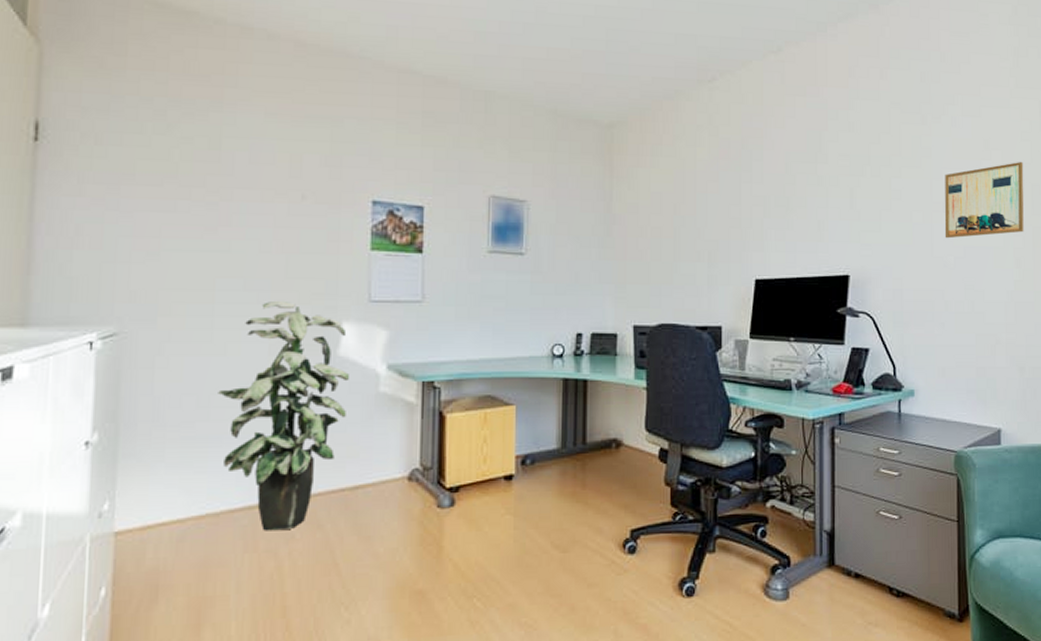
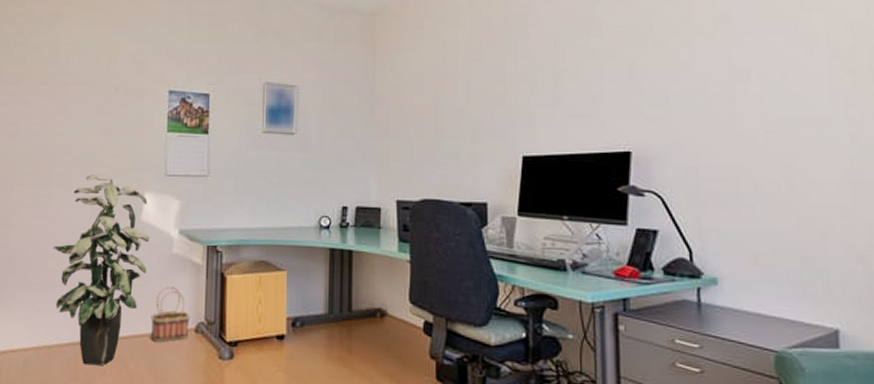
basket: none [352,431,402,496] -> present [151,286,191,342]
wall art: present [944,162,1024,239] -> none [748,21,861,111]

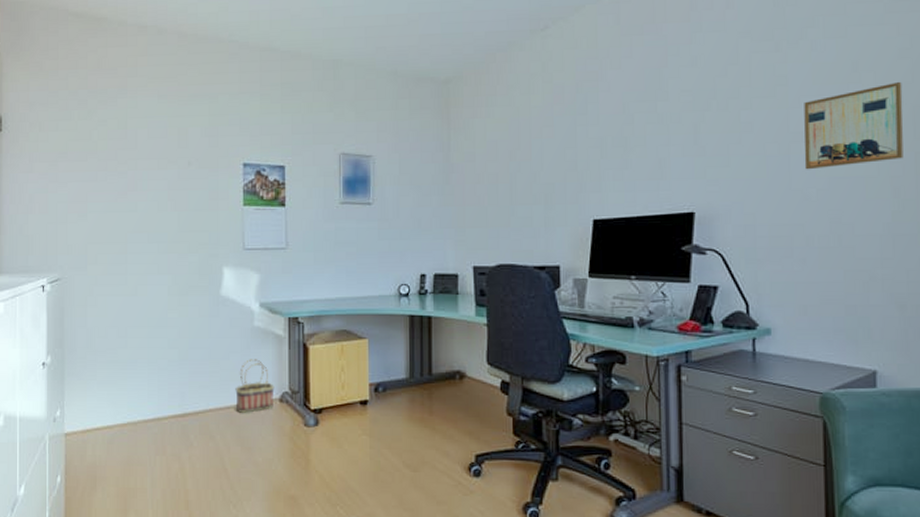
indoor plant: present [53,175,150,365] -> none [132,251,231,439]
wall art: none [748,21,861,111] -> present [804,82,904,170]

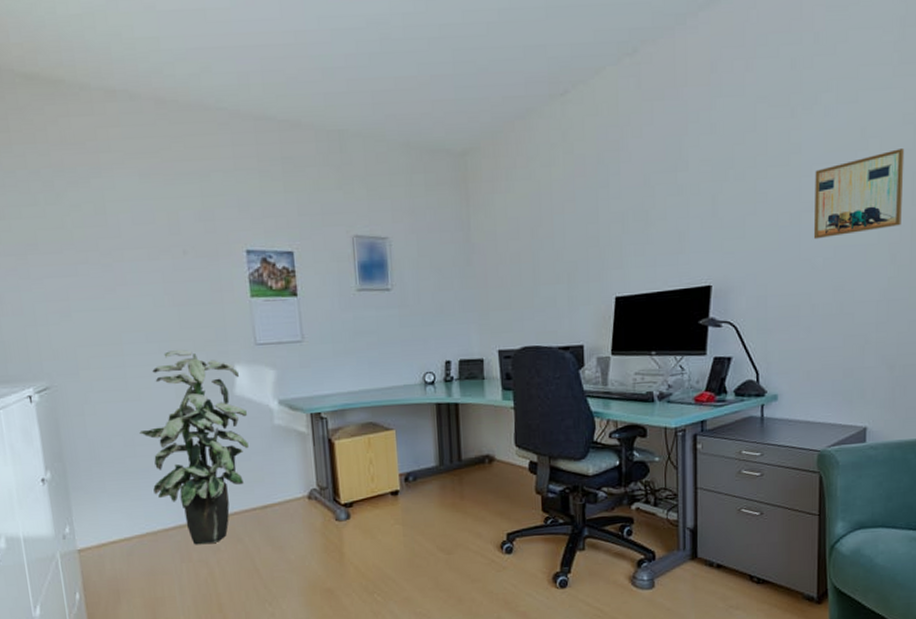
indoor plant: none [132,251,231,439] -> present [139,350,249,545]
basket: present [235,359,275,413] -> none [260,458,303,514]

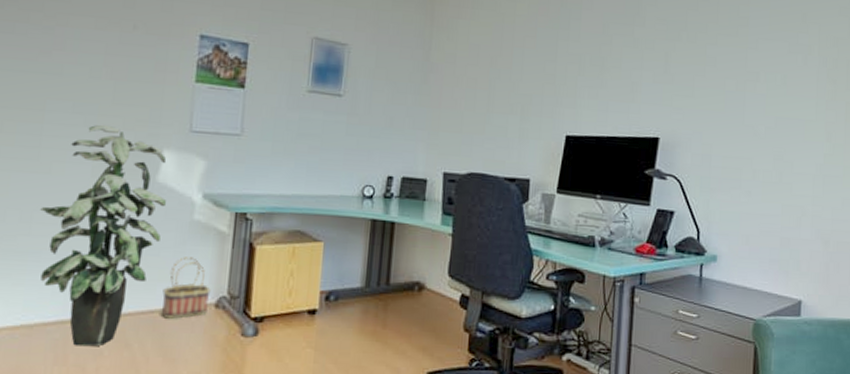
basket: none [260,458,303,514] -> present [162,257,211,319]
wall art: present [813,149,905,240] -> none [757,37,841,108]

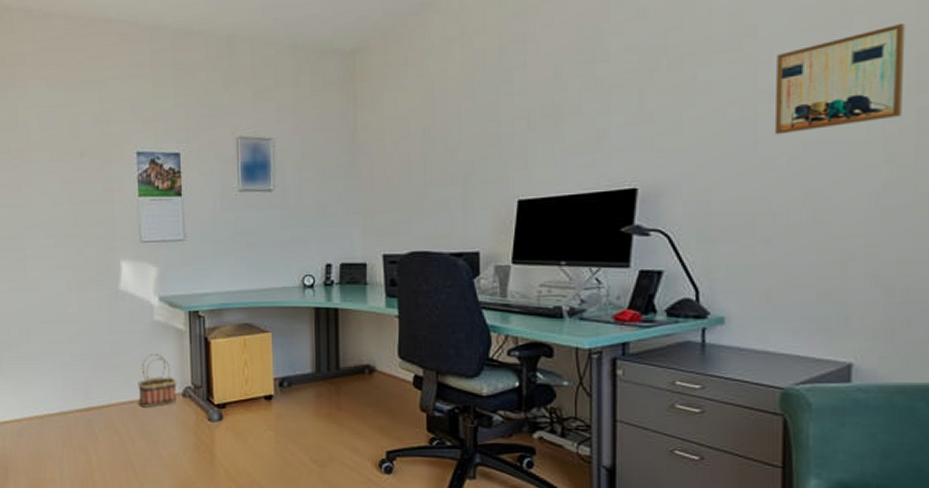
indoor plant: present [40,125,167,347] -> none [34,245,130,432]
wall art: none [757,37,841,108] -> present [774,24,906,135]

